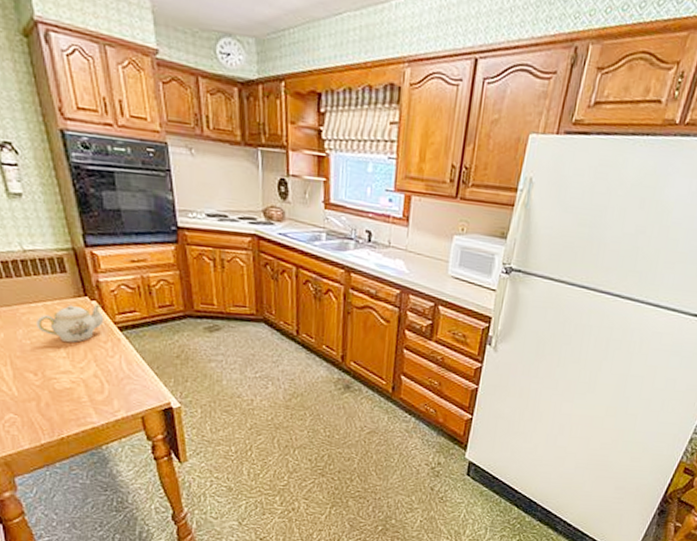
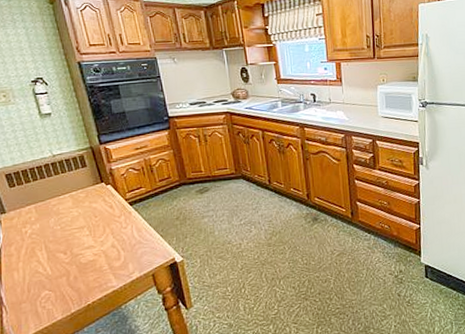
teapot: present [37,304,104,342] -> none [65,187,118,222]

